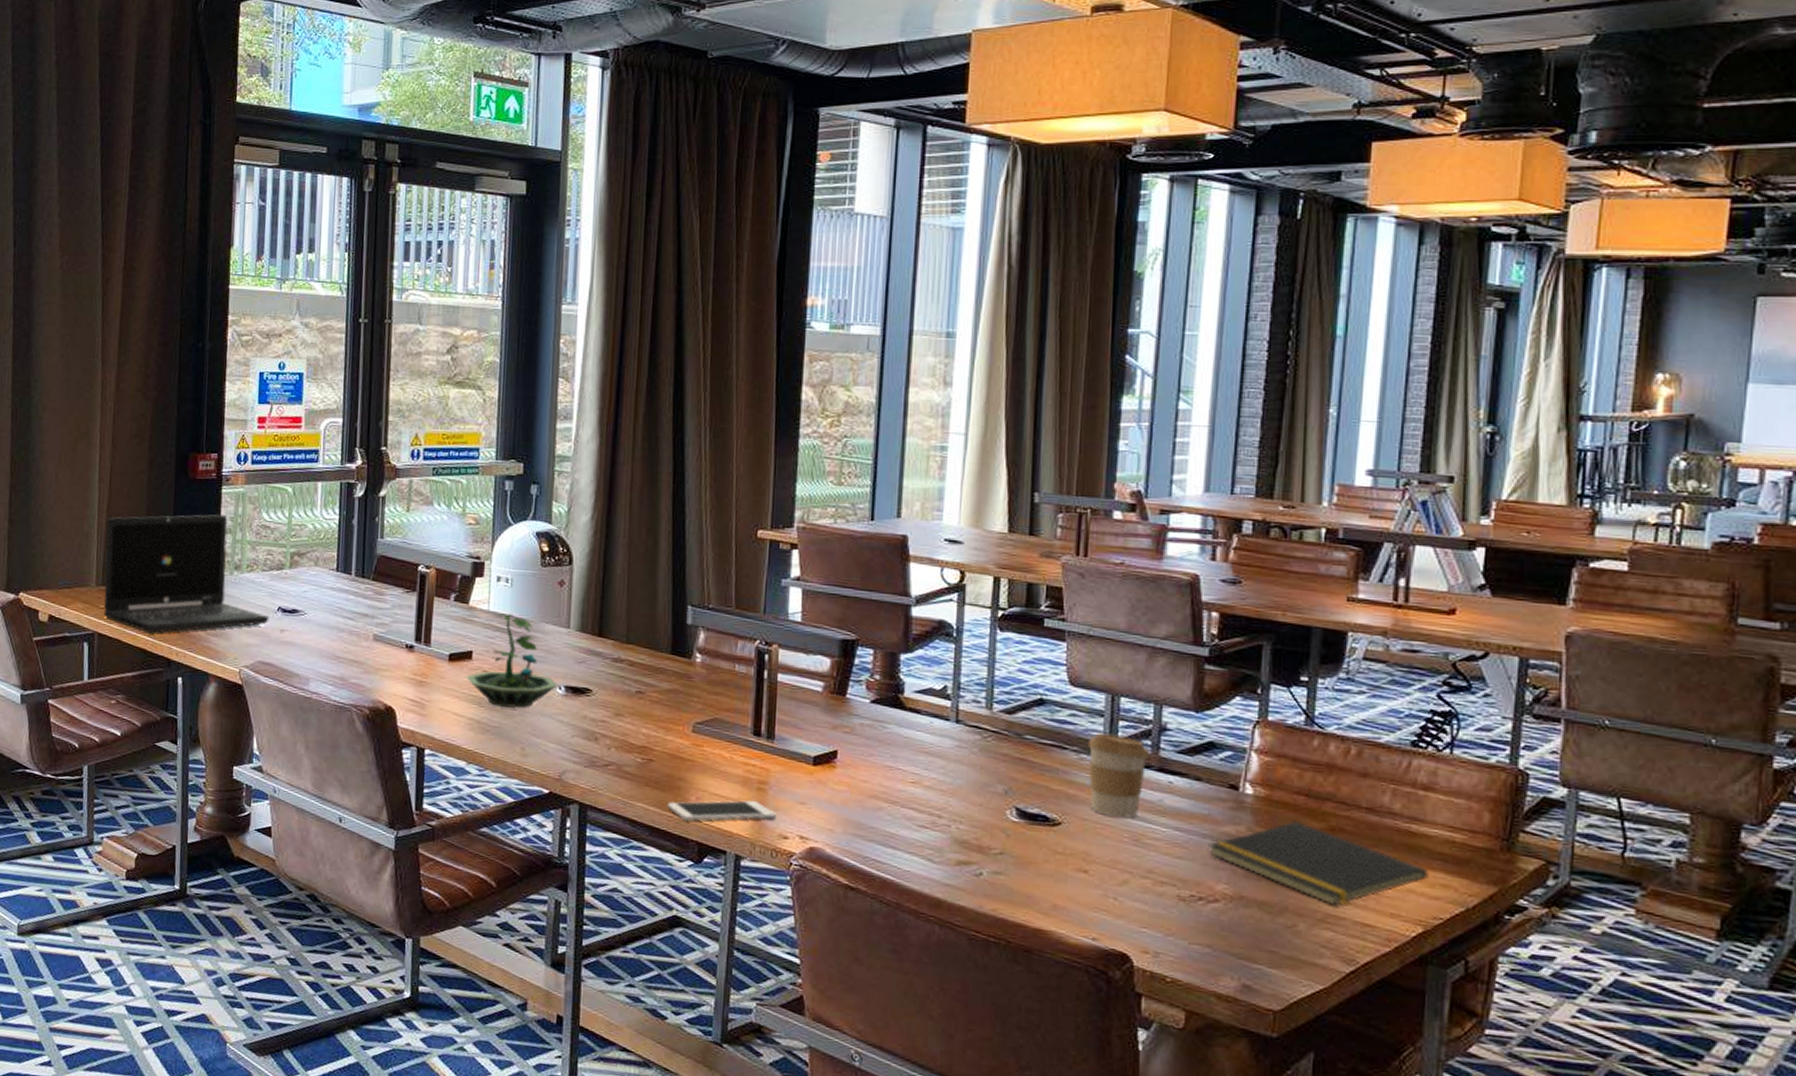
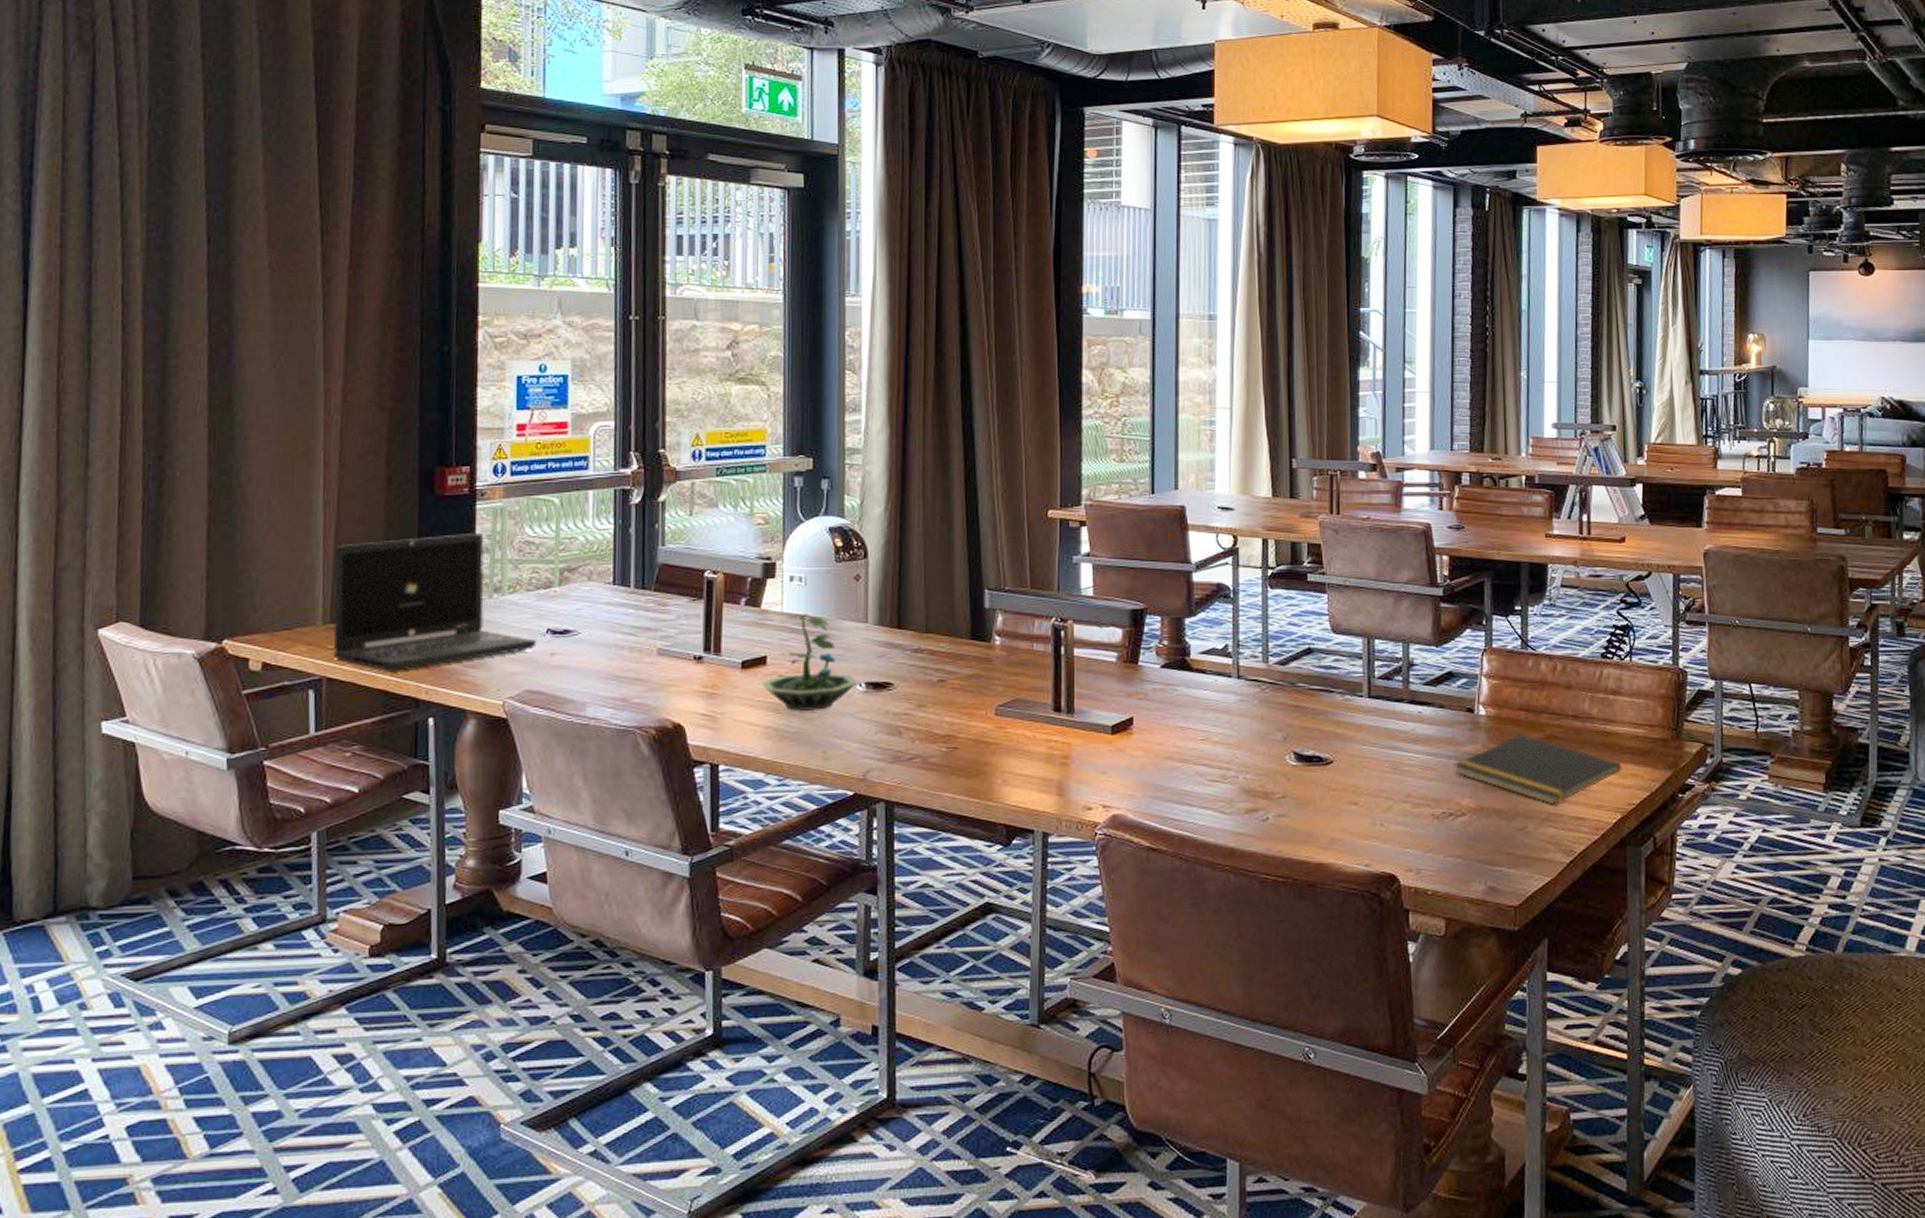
cell phone: present [666,800,777,821] -> none [973,775,1080,804]
coffee cup: present [1087,732,1150,819] -> none [1350,673,1402,750]

